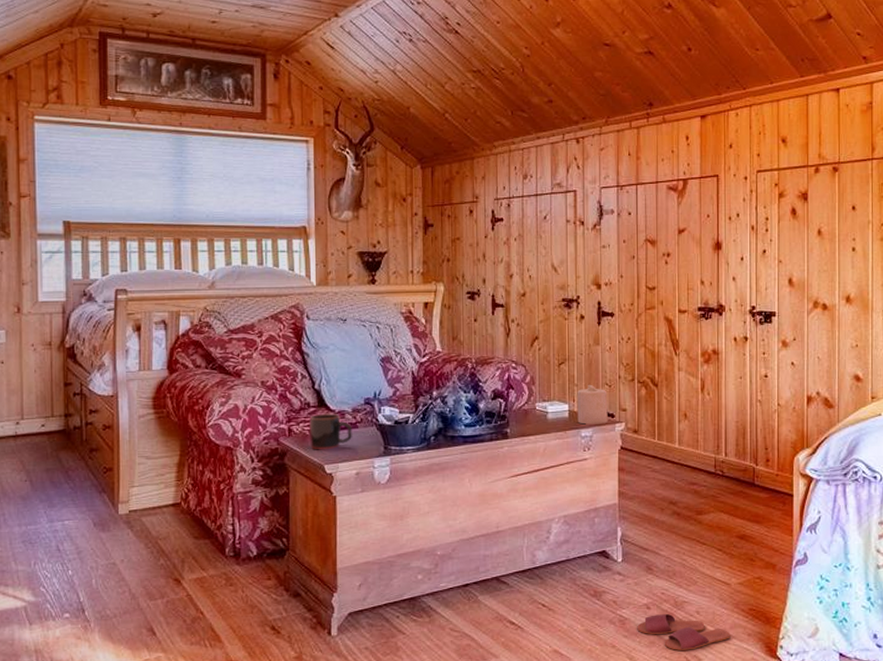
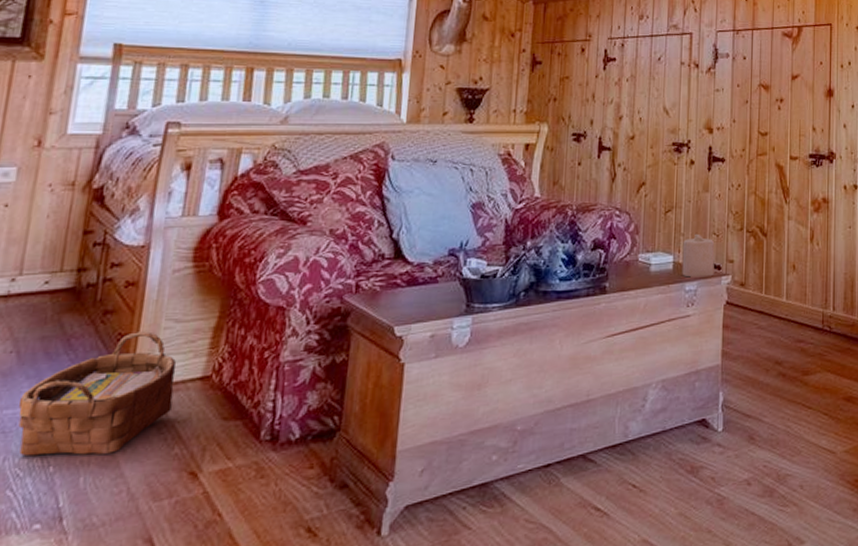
woven basket: none [38,466,153,563] -> present [18,331,176,457]
mug: present [309,413,352,450] -> none [379,266,431,309]
slippers: present [637,613,731,650] -> none [736,489,835,533]

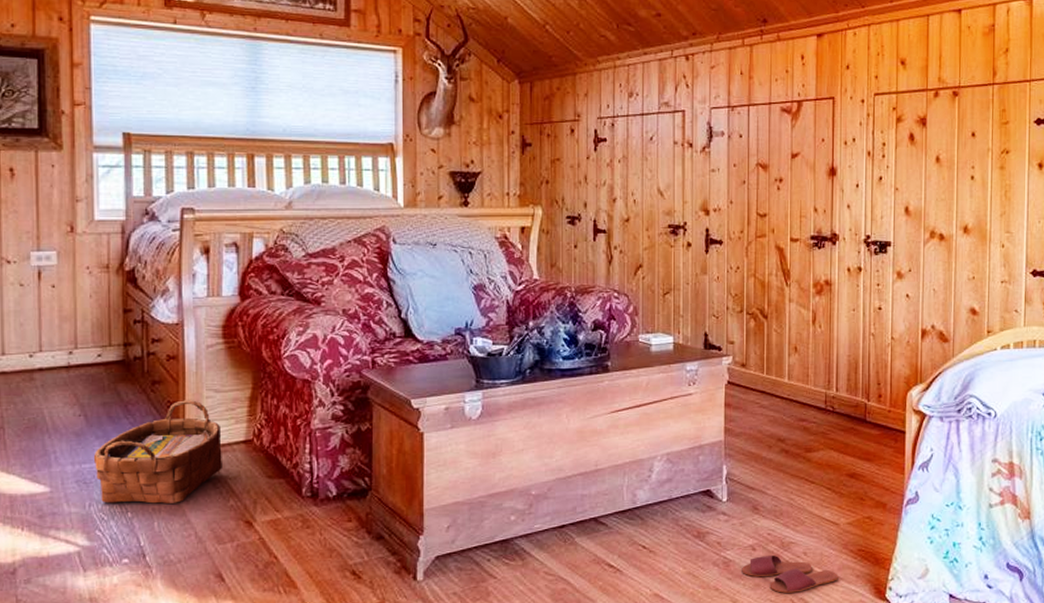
candle: present [682,233,715,278] -> none [682,315,715,358]
slippers: none [736,489,835,533] -> present [742,555,839,593]

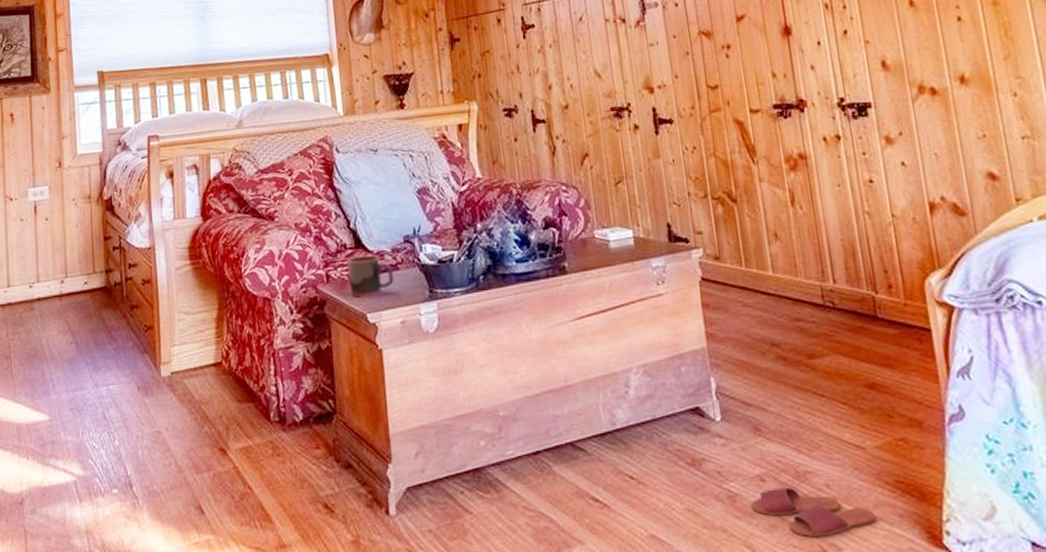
woven basket: present [93,400,222,505] -> none [84,323,196,432]
mug: none [395,344,441,384] -> present [347,254,394,297]

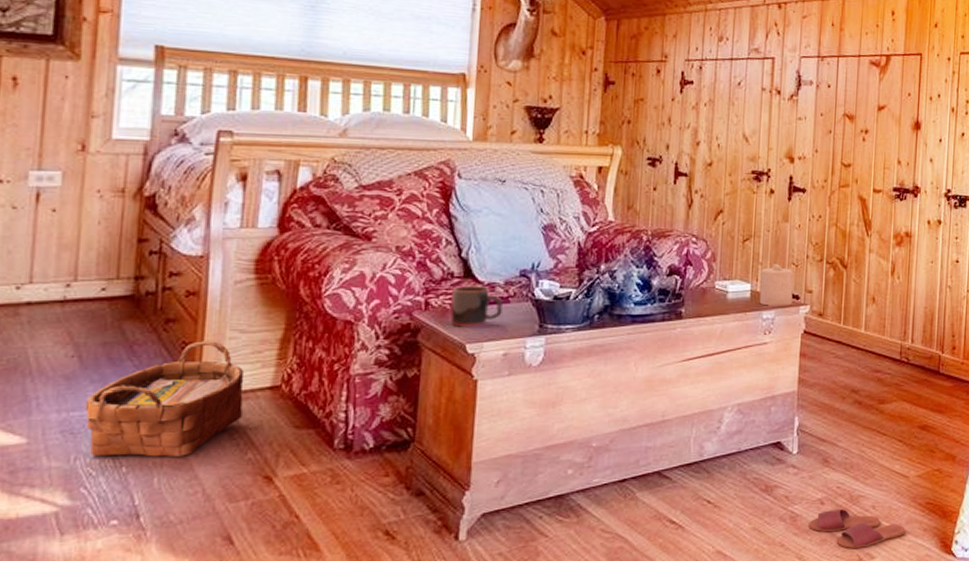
woven basket: none [84,323,196,432] -> present [85,341,244,458]
candle: none [640,204,682,253] -> present [759,263,794,306]

